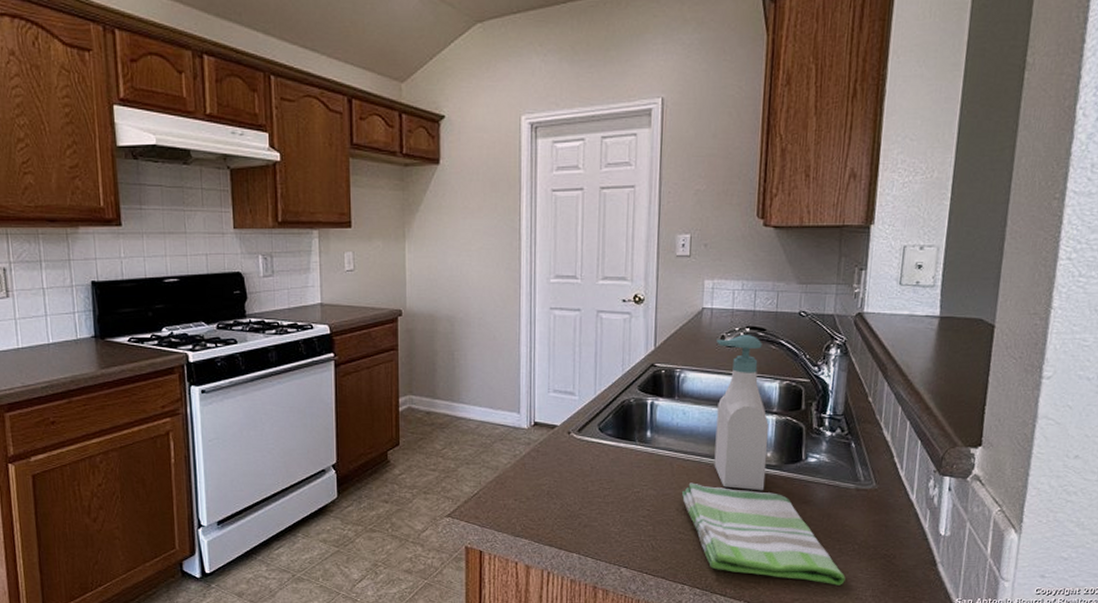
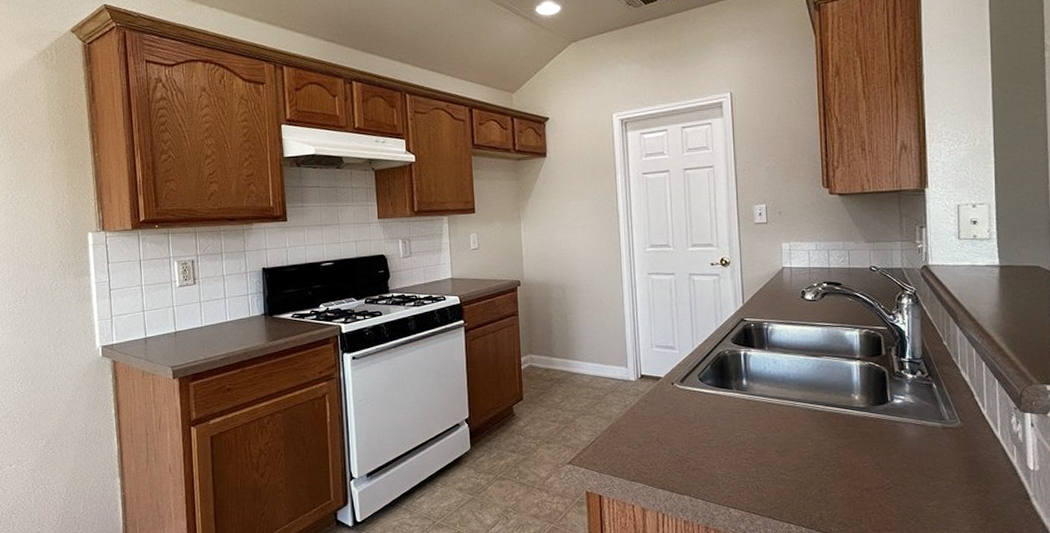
dish towel: present [681,482,846,586] -> none [779,426,943,521]
soap bottle: present [714,335,769,491] -> none [798,289,856,432]

